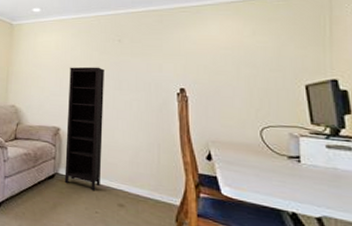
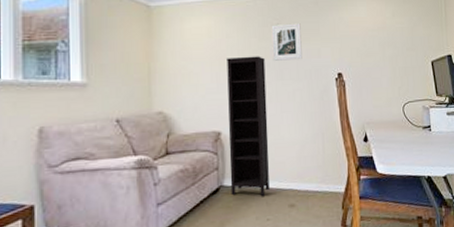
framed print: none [112,40,143,73] -> present [271,23,302,61]

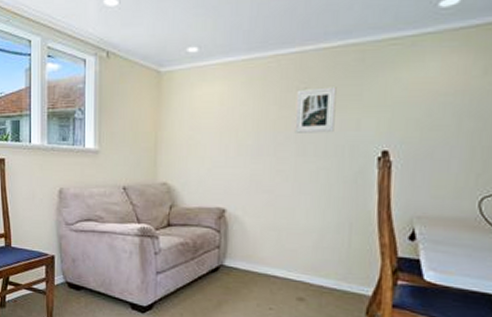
bookcase: present [227,56,269,197] -> none [231,127,284,284]

